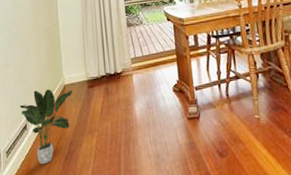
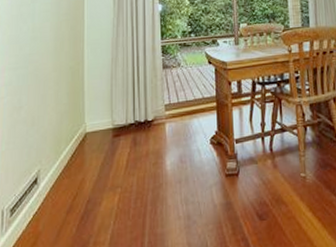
potted plant: present [19,88,73,165] -> none [31,136,96,226]

